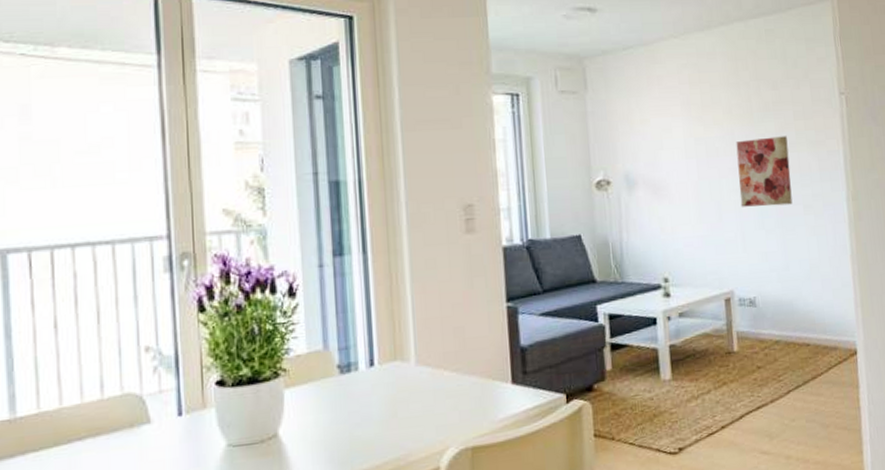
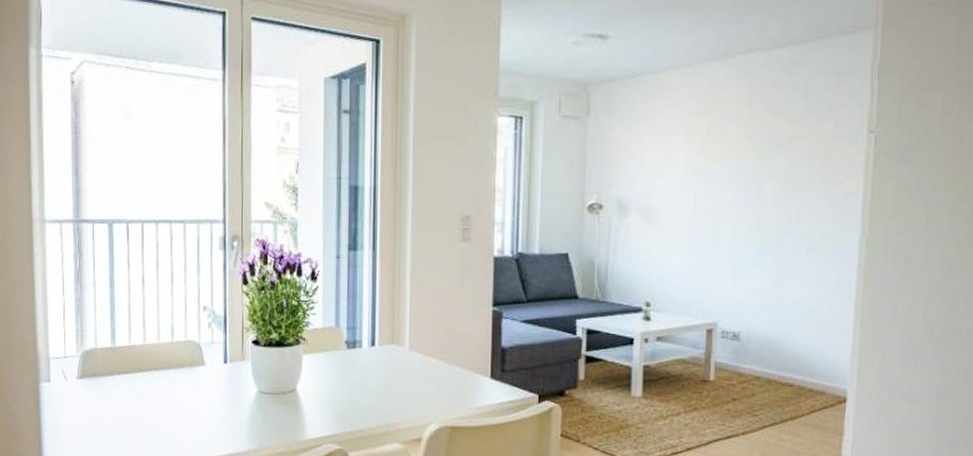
wall art: present [736,136,793,207] -> none [736,173,799,244]

